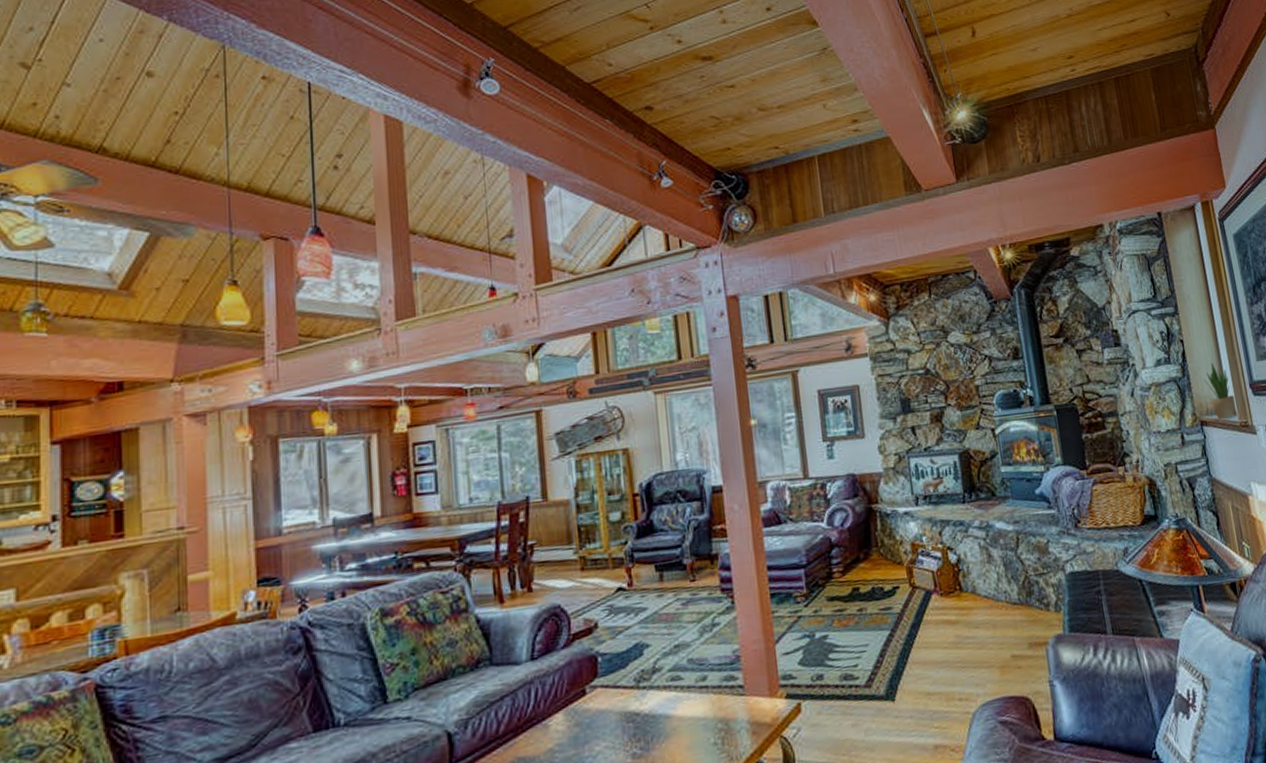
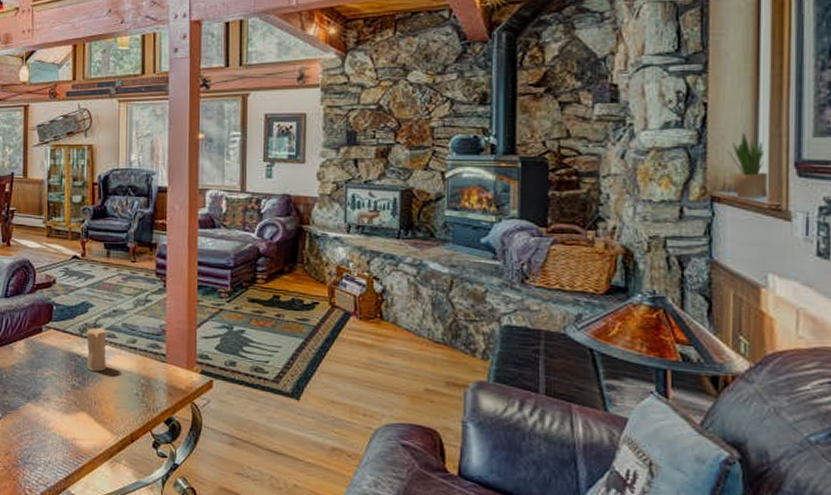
candle: none [644,671,674,730] -> present [86,328,107,372]

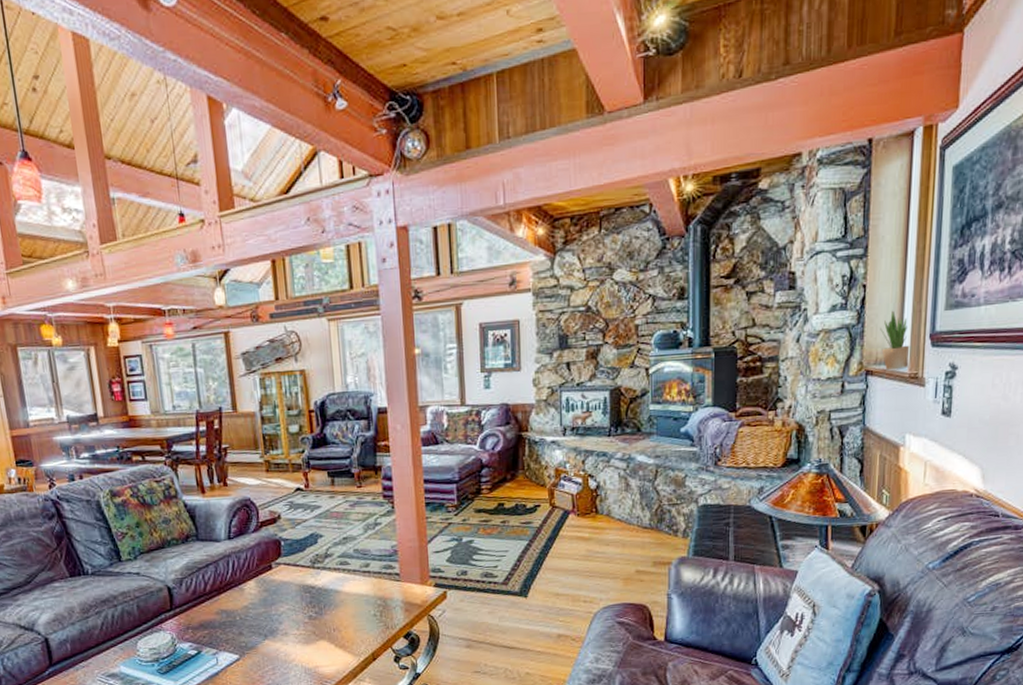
candle: present [86,328,107,372] -> none [318,557,342,600]

